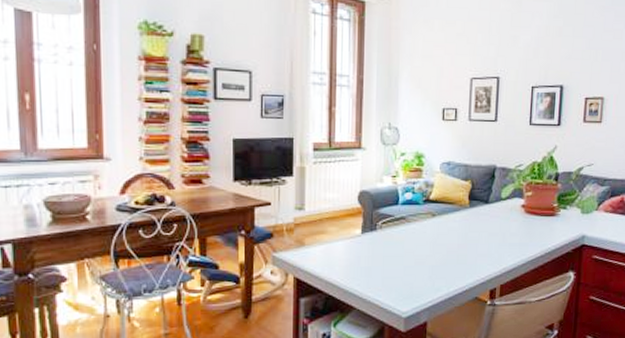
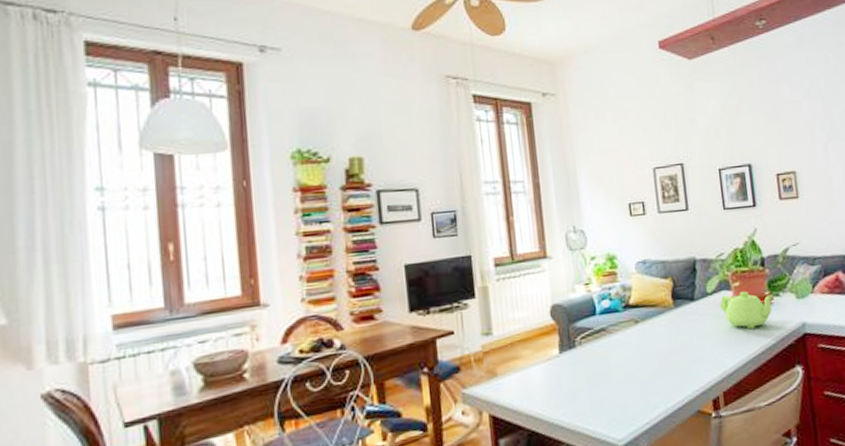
teapot: none [510,201,561,235] -> present [719,291,774,329]

